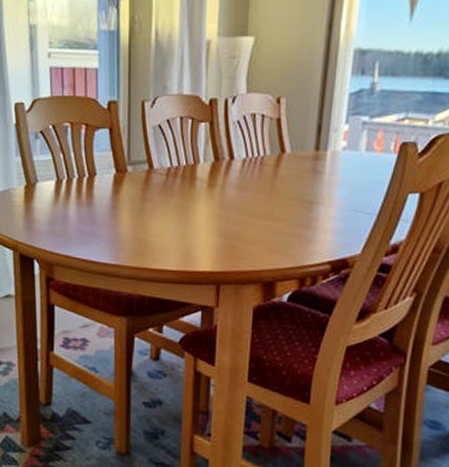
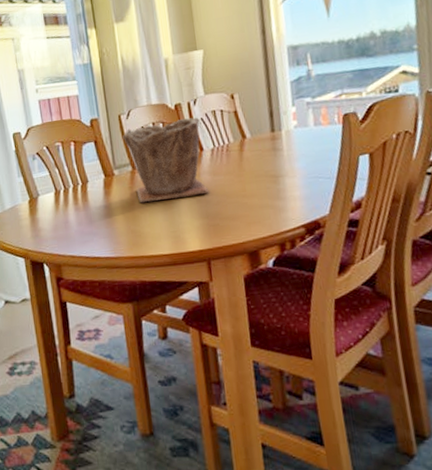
plant pot: none [143,117,235,210] -> present [123,117,209,203]

